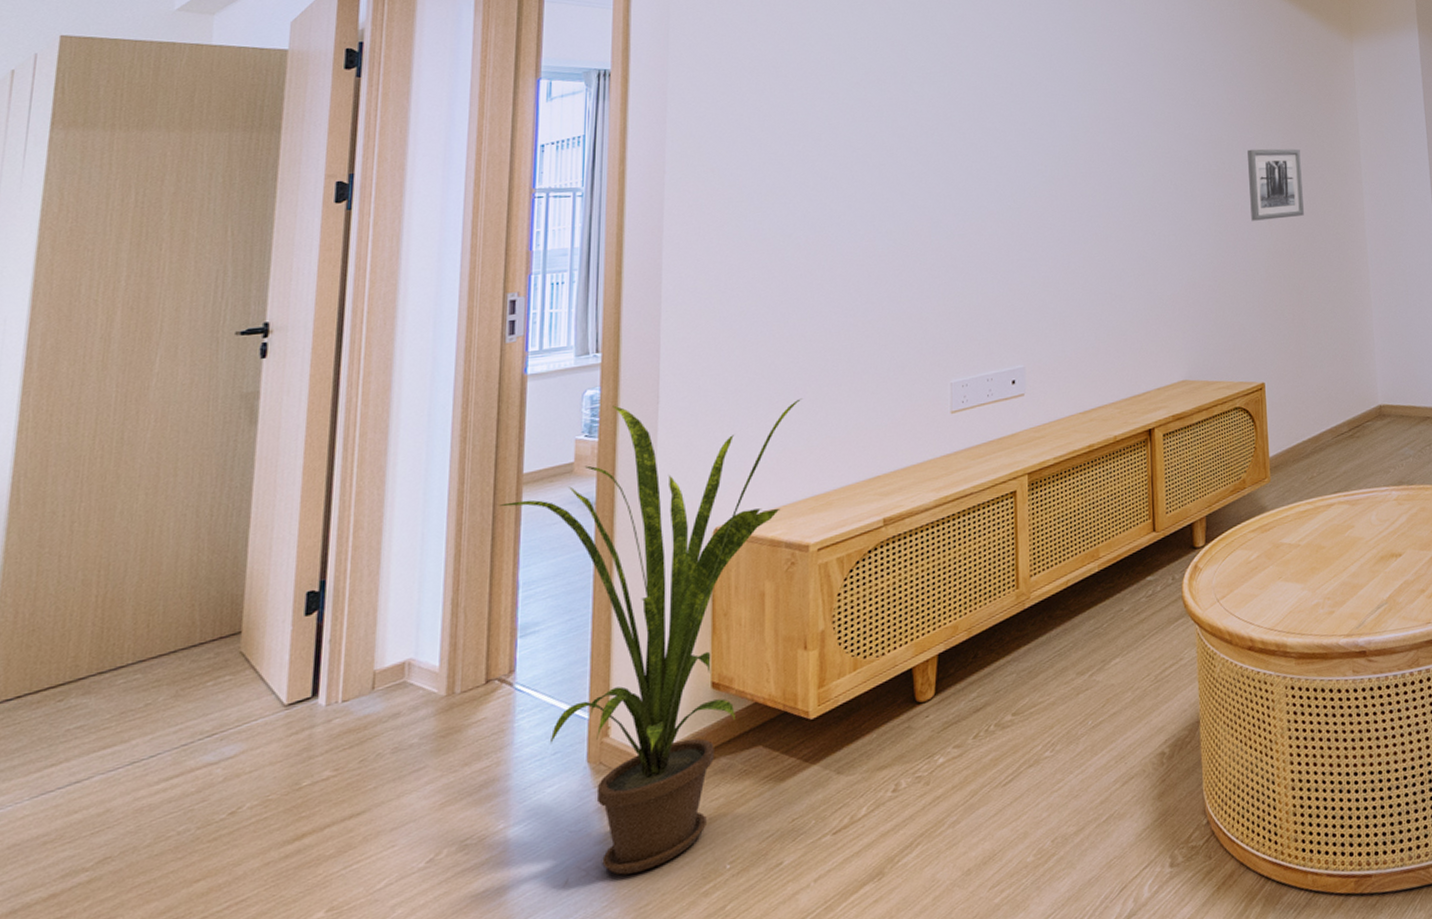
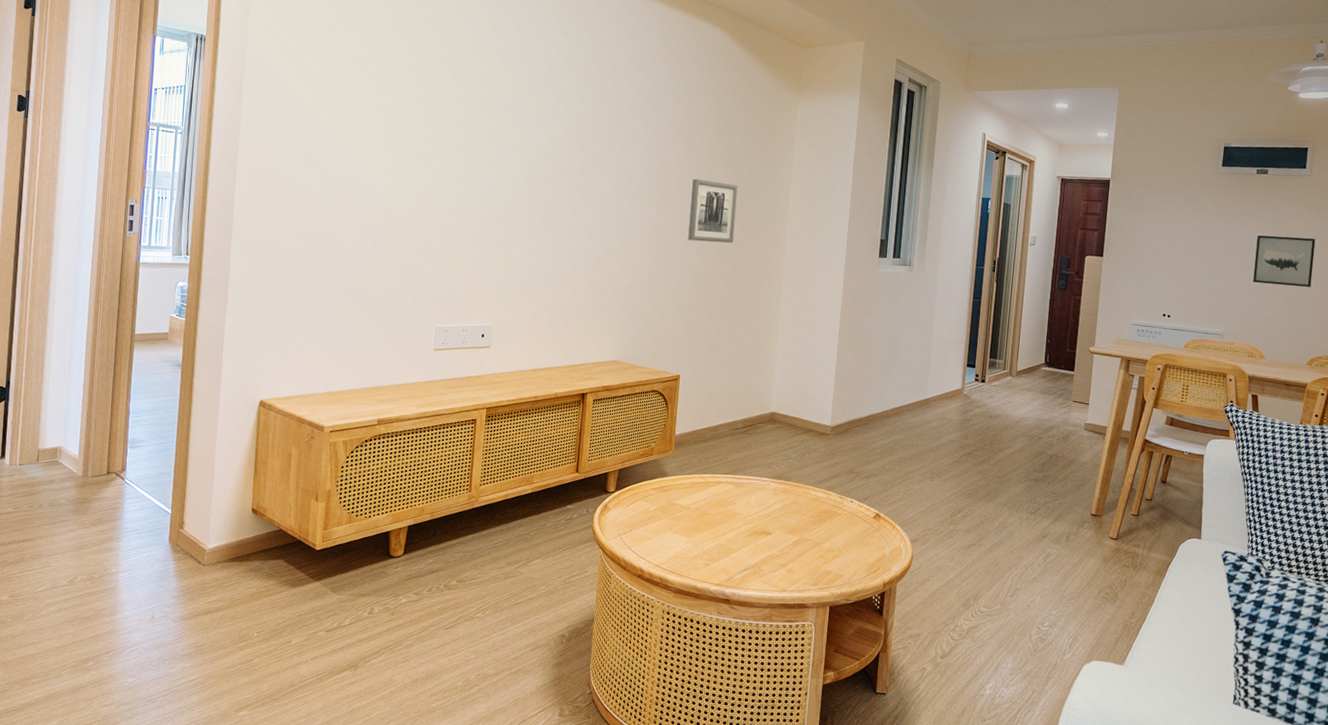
house plant: present [499,398,802,875] -> none [119,296,327,623]

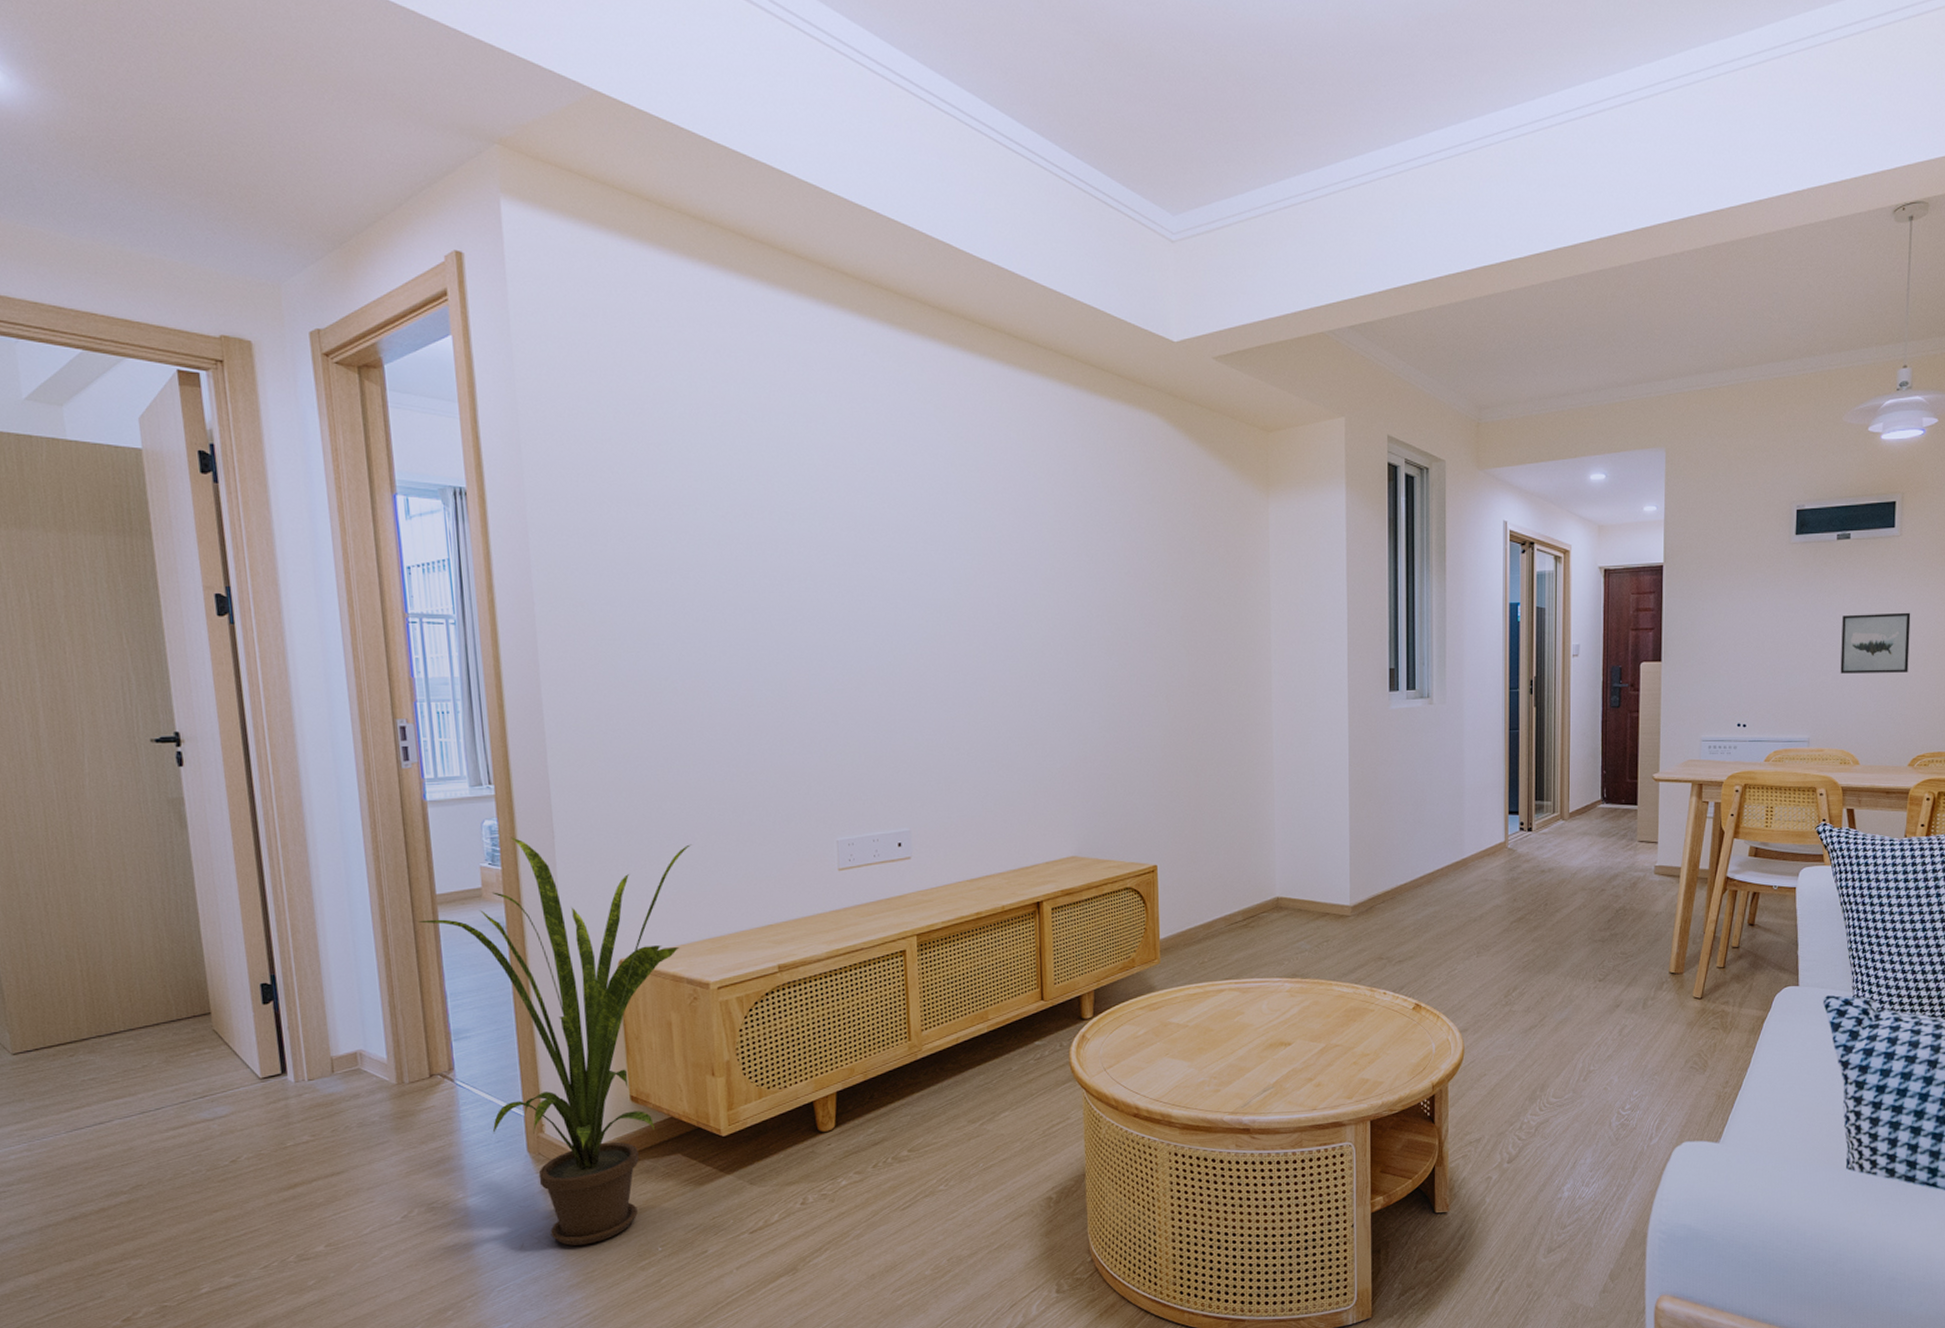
house plant: none [119,296,327,623] -> present [419,837,692,1246]
wall art: present [688,178,738,243] -> none [1145,615,1205,695]

